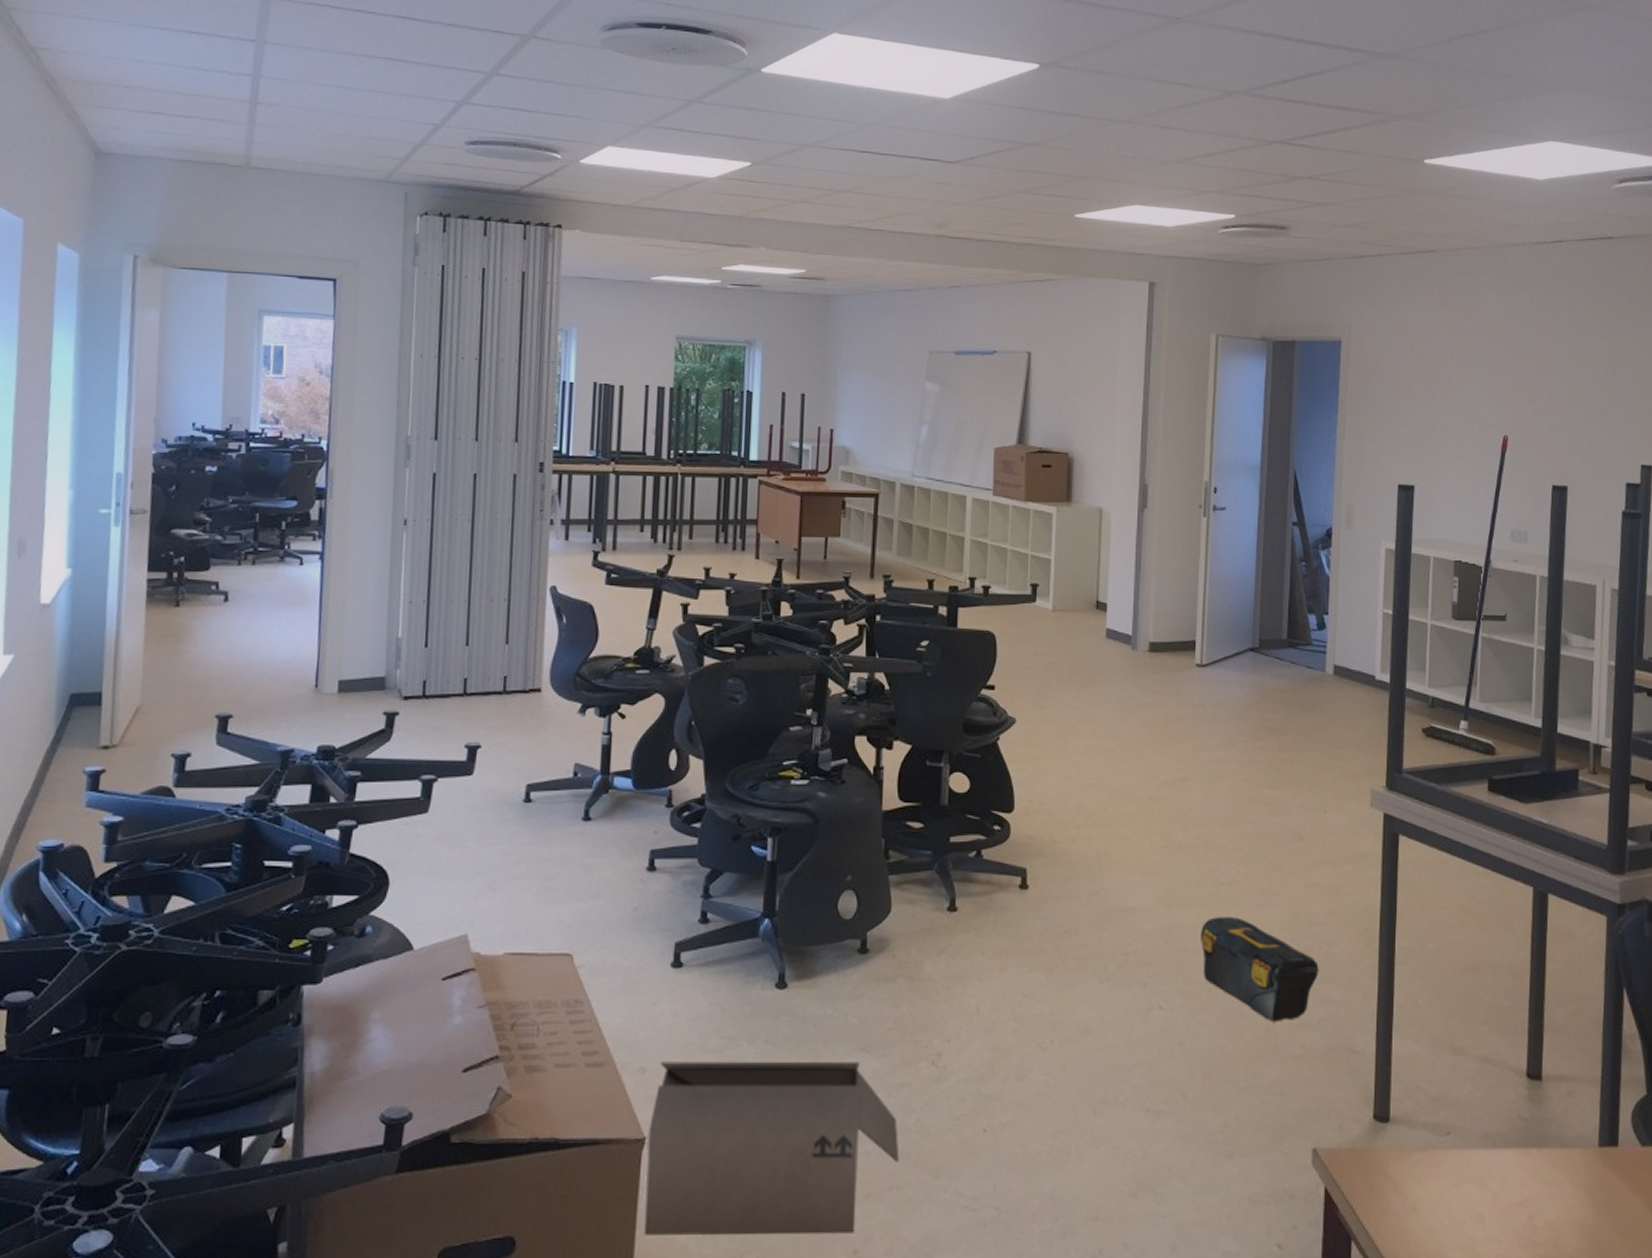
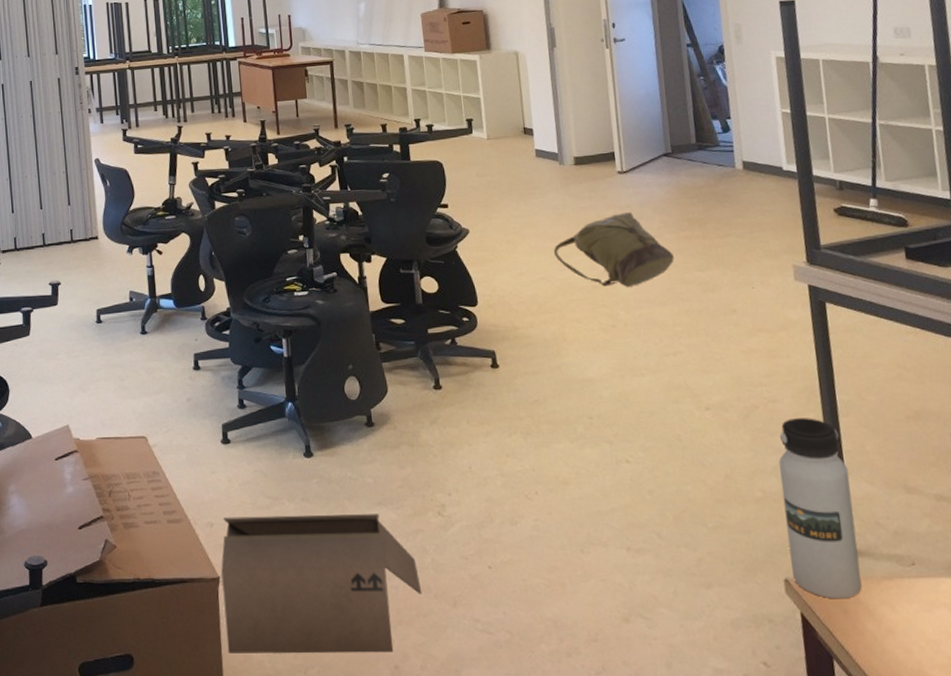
backpack: none [1110,713,1245,801] -> present [553,212,674,287]
toolbox: present [1199,917,1319,1022] -> none [653,382,768,470]
water bottle: none [1321,965,1397,1172] -> present [778,418,862,599]
binder: present [1451,557,1508,623] -> none [842,58,902,112]

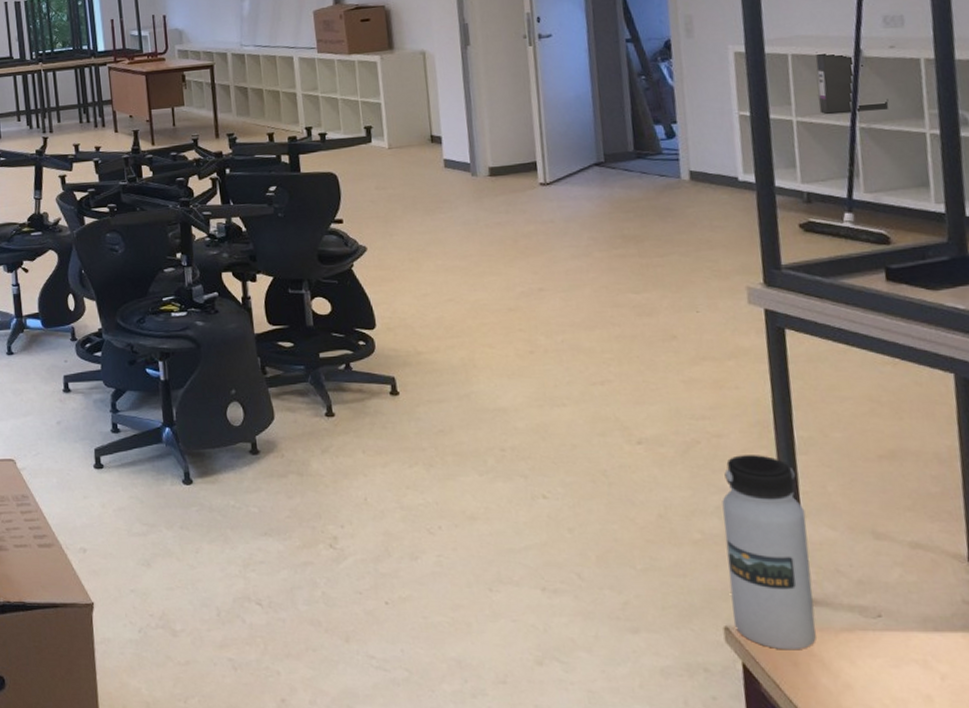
cardboard box: present [221,514,422,654] -> none [95,543,312,686]
backpack: present [553,212,674,287] -> none [463,228,605,310]
binder: none [842,58,902,112] -> present [816,52,889,114]

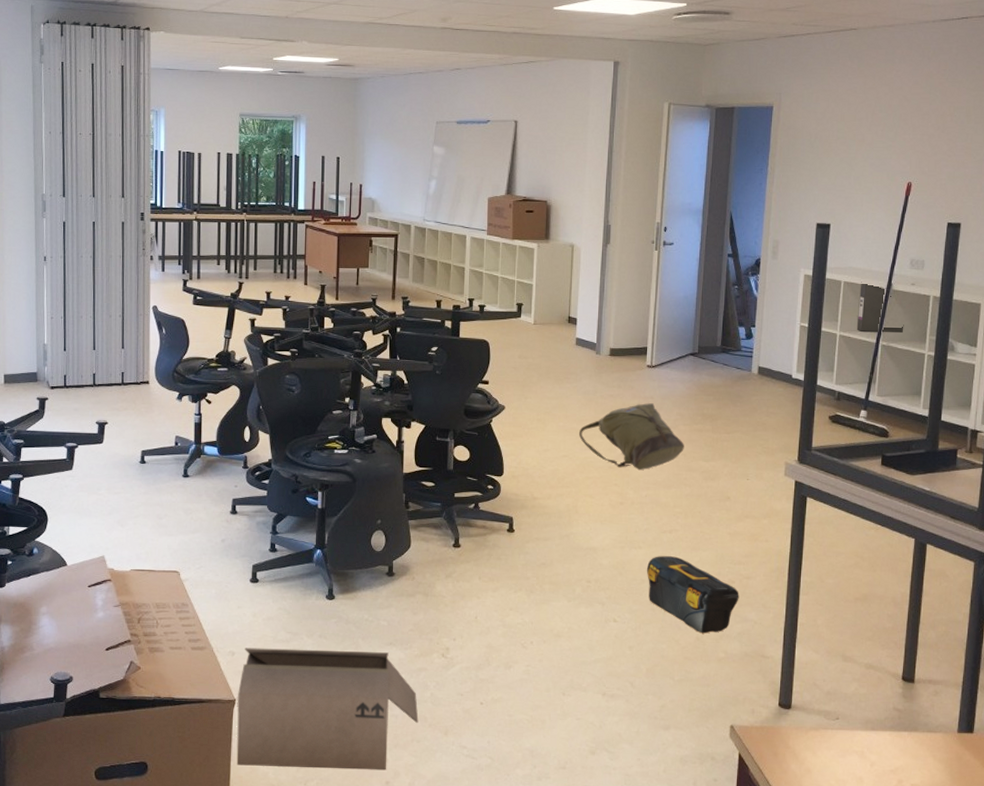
cardboard box: none [95,543,312,686] -> present [236,648,419,770]
backpack: none [463,228,605,310] -> present [578,403,684,470]
toolbox: none [576,413,711,509] -> present [646,556,739,634]
water bottle: present [722,455,816,650] -> none [737,593,799,744]

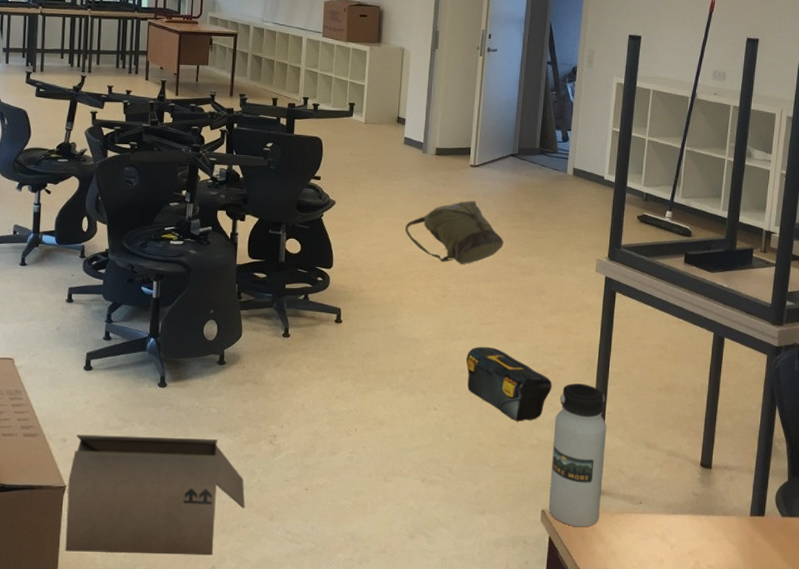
water bottle: none [737,593,799,744] -> present [548,383,607,527]
binder: present [856,282,904,334] -> none [663,91,707,140]

